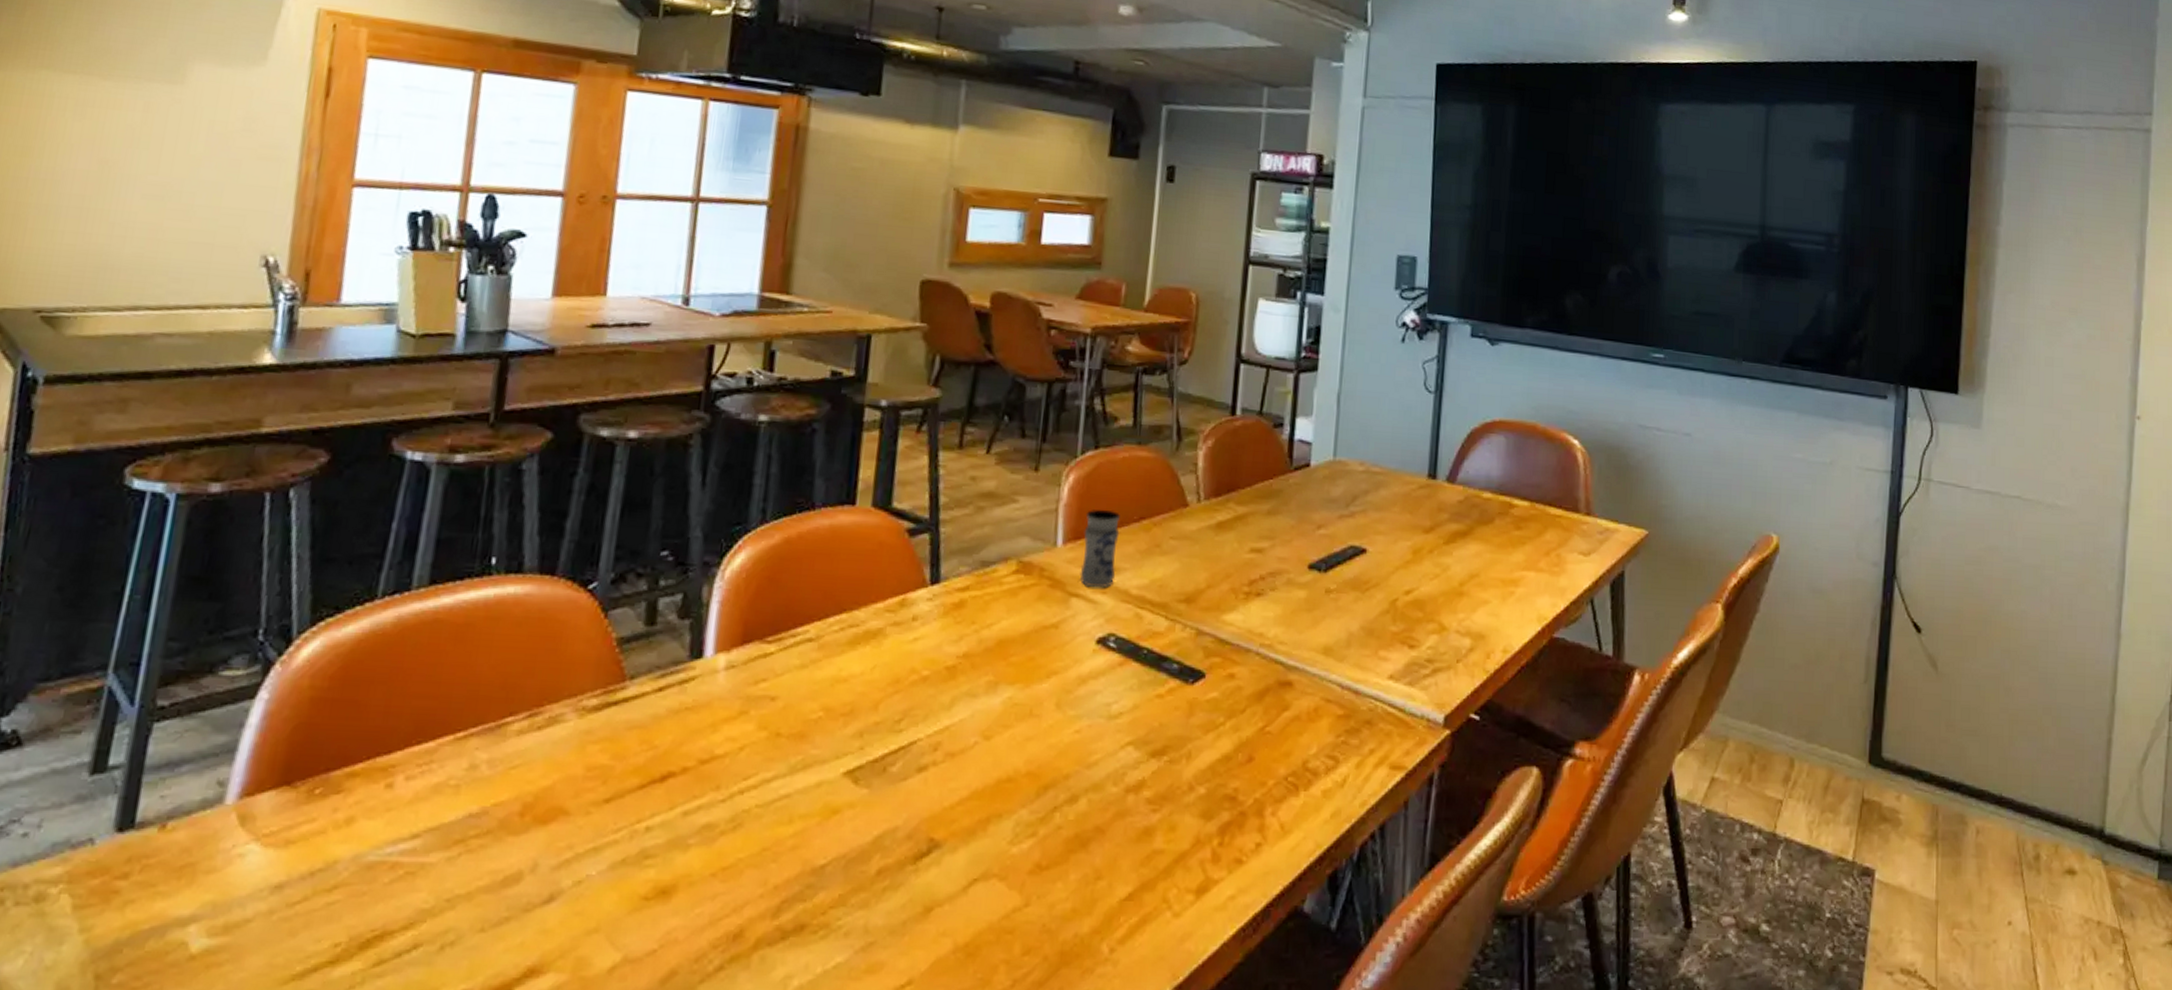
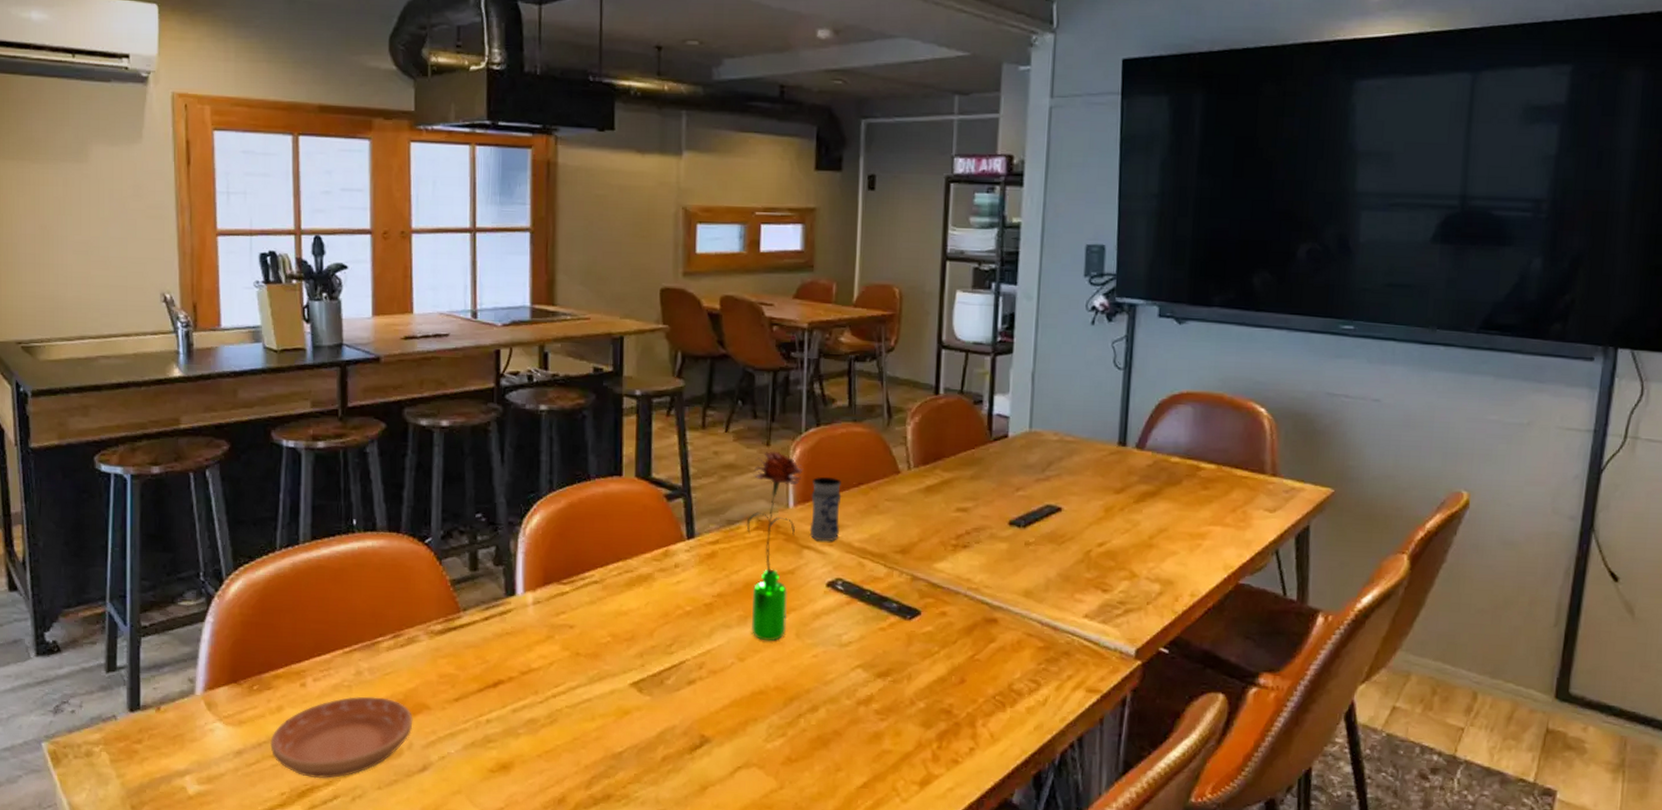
saucer: none [328,799,543,921] -> present [270,696,413,779]
flower: none [1001,477,1077,714] -> present [746,451,804,641]

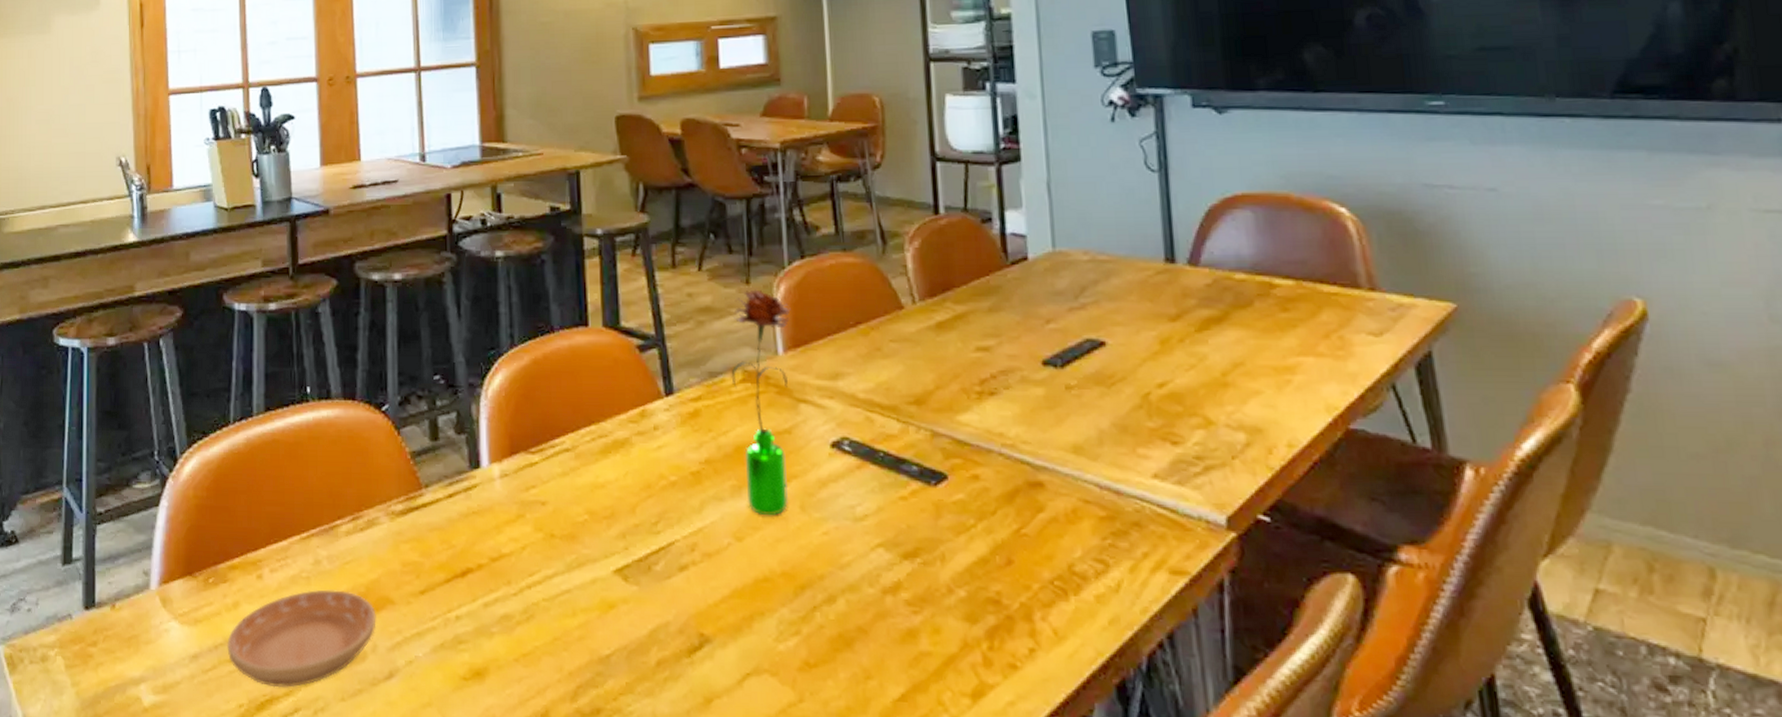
jar: present [809,476,842,542] -> none [801,316,840,394]

